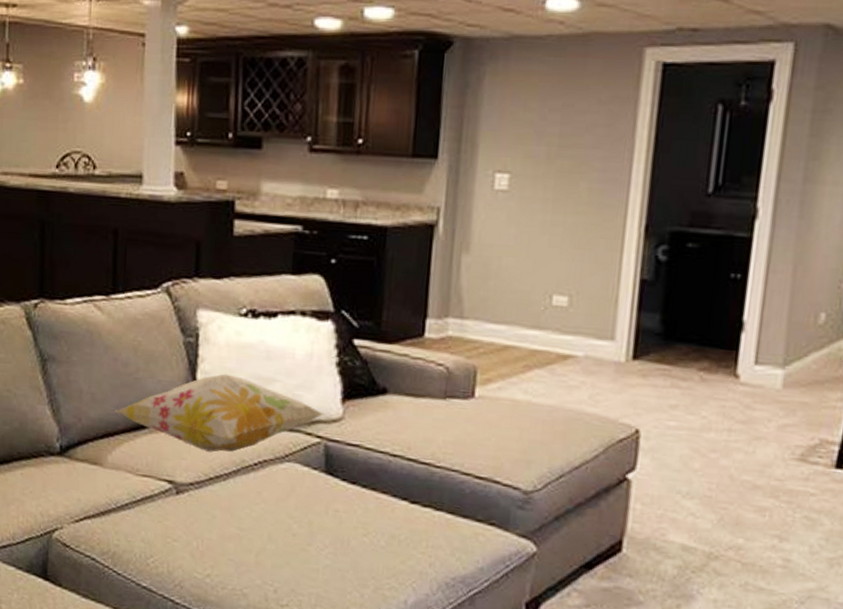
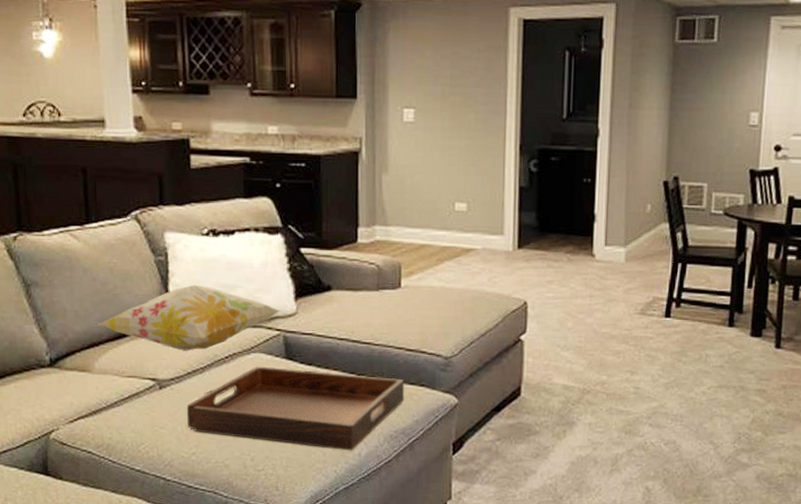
serving tray: none [203,478,470,597] -> present [186,366,405,451]

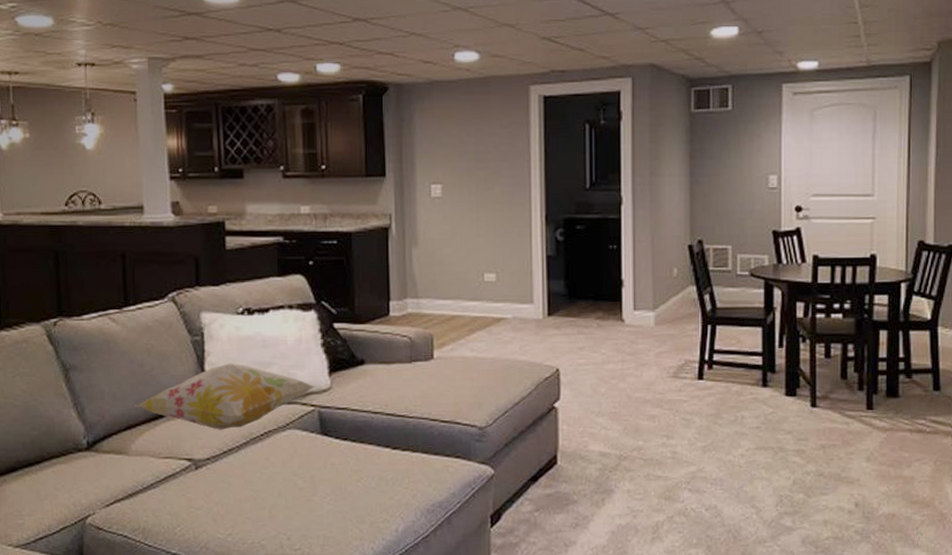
serving tray: present [186,366,405,451] -> none [222,442,441,527]

